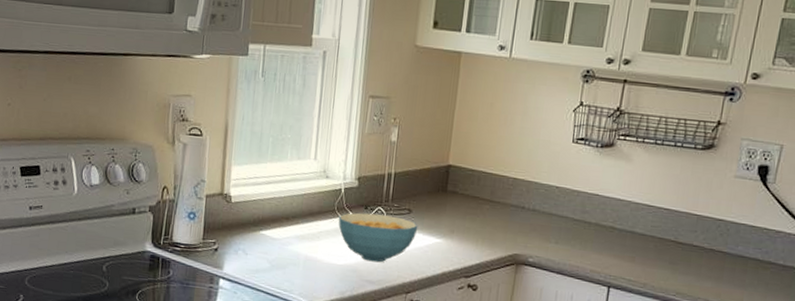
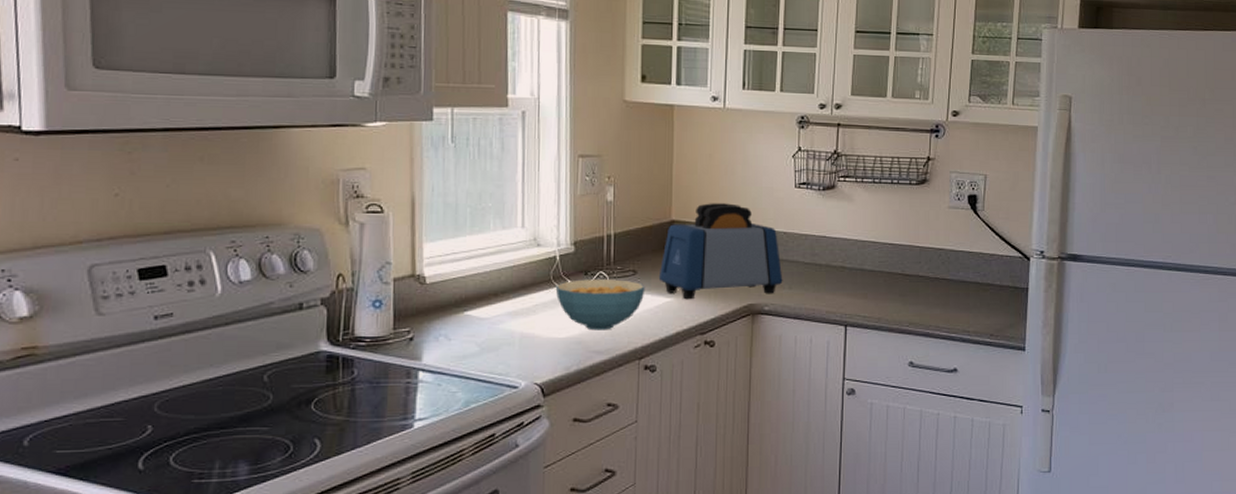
toaster: none [431,151,551,247] -> present [658,203,783,300]

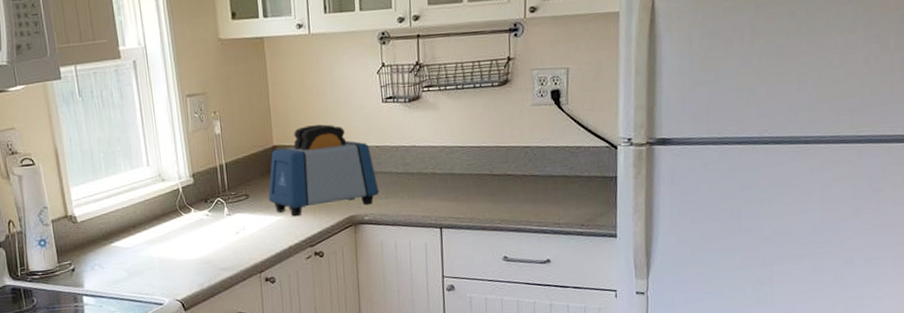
cereal bowl: present [555,279,645,331] -> none [182,204,258,251]

